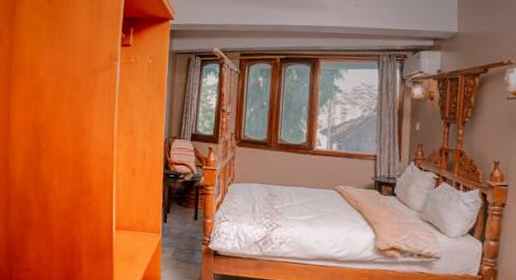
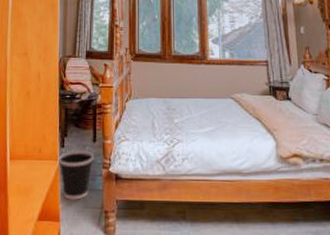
wastebasket: none [160,226,195,270] -> present [58,151,95,200]

